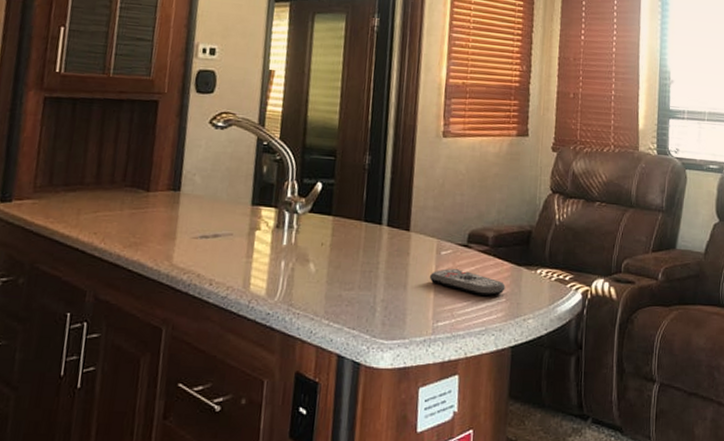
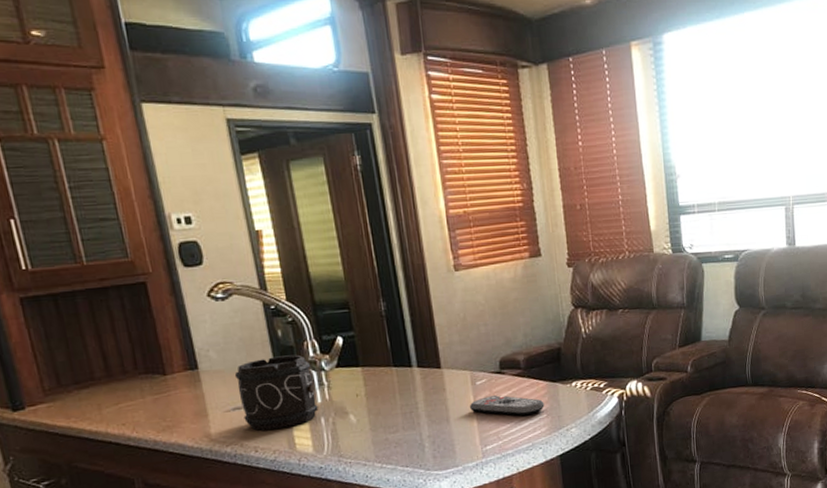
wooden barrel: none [208,191,286,265] -> present [234,354,319,431]

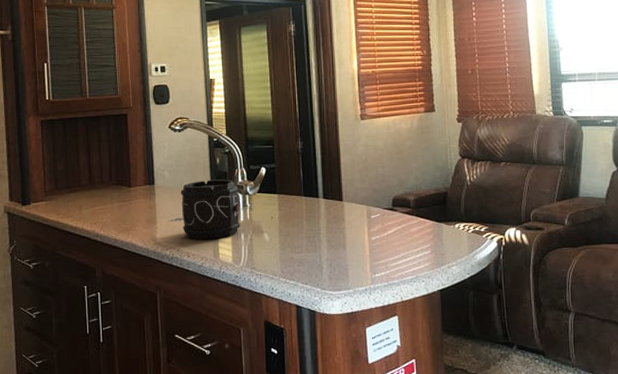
remote control: present [469,395,545,416] -> none [363,229,429,249]

